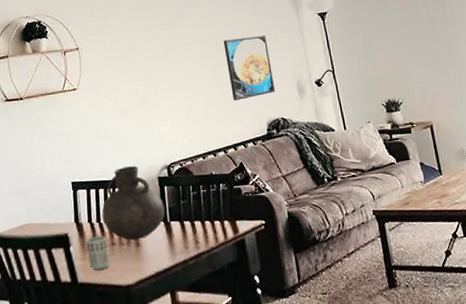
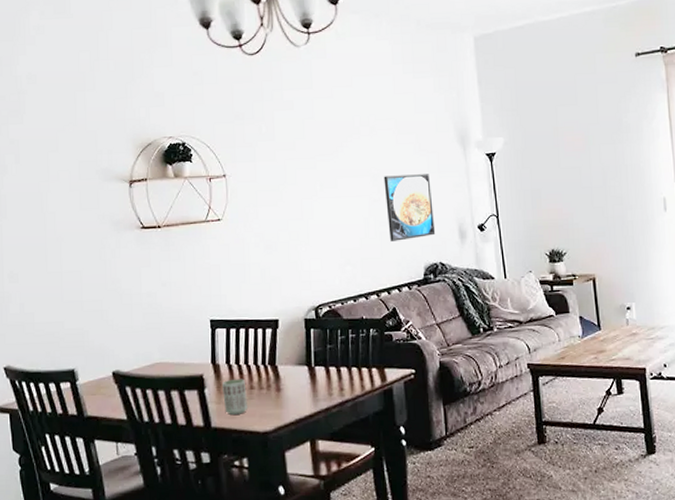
vase: present [102,166,165,240] -> none [241,306,310,384]

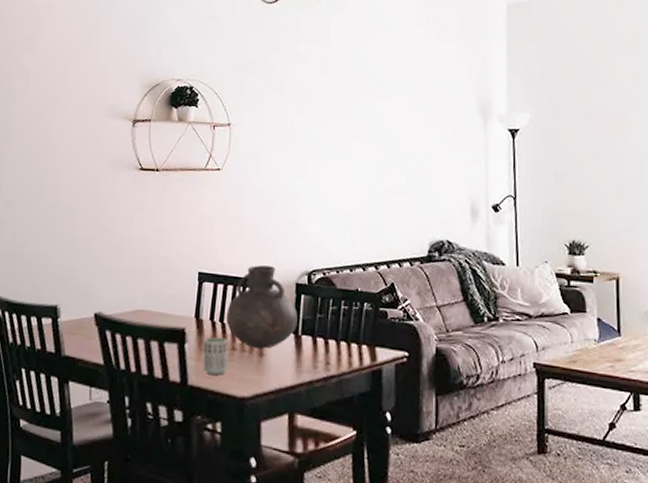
vase: none [241,306,310,384] -> present [226,265,298,349]
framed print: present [383,174,436,241] -> none [394,142,445,213]

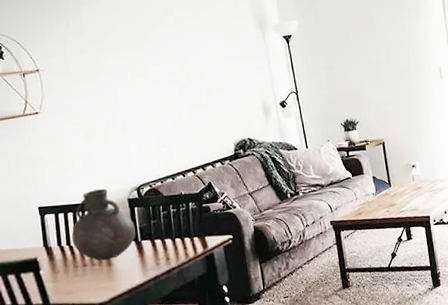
cup: present [203,337,228,375] -> none [56,258,82,291]

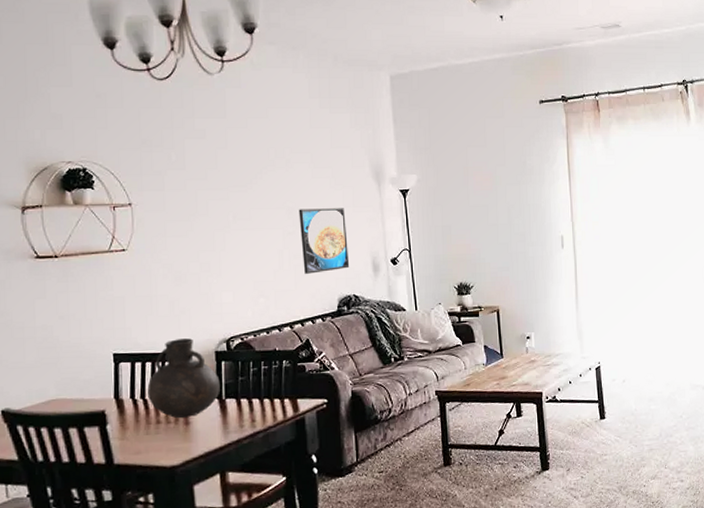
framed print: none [190,58,242,122] -> present [298,208,350,274]

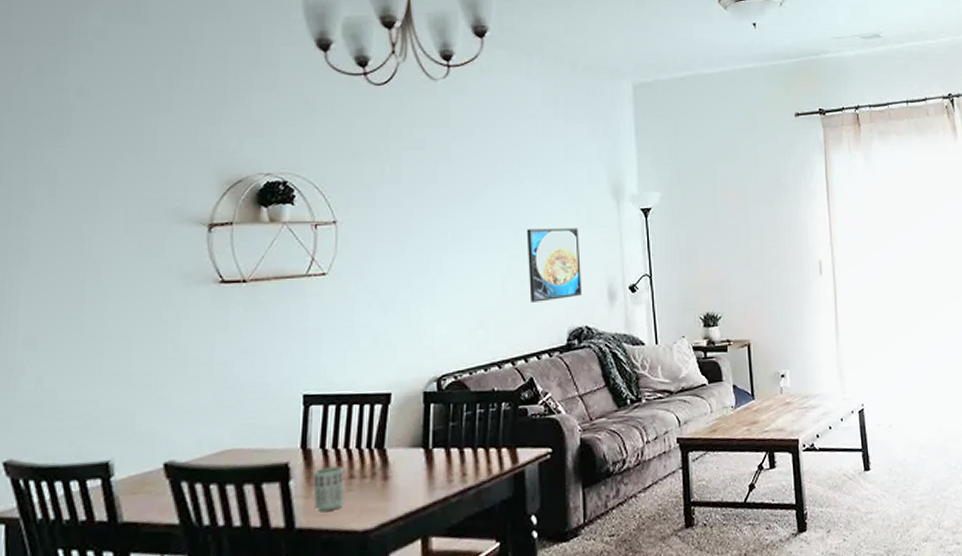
cup: none [126,413,153,450] -> present [313,466,345,511]
vase: present [147,338,220,418] -> none [341,377,427,471]

